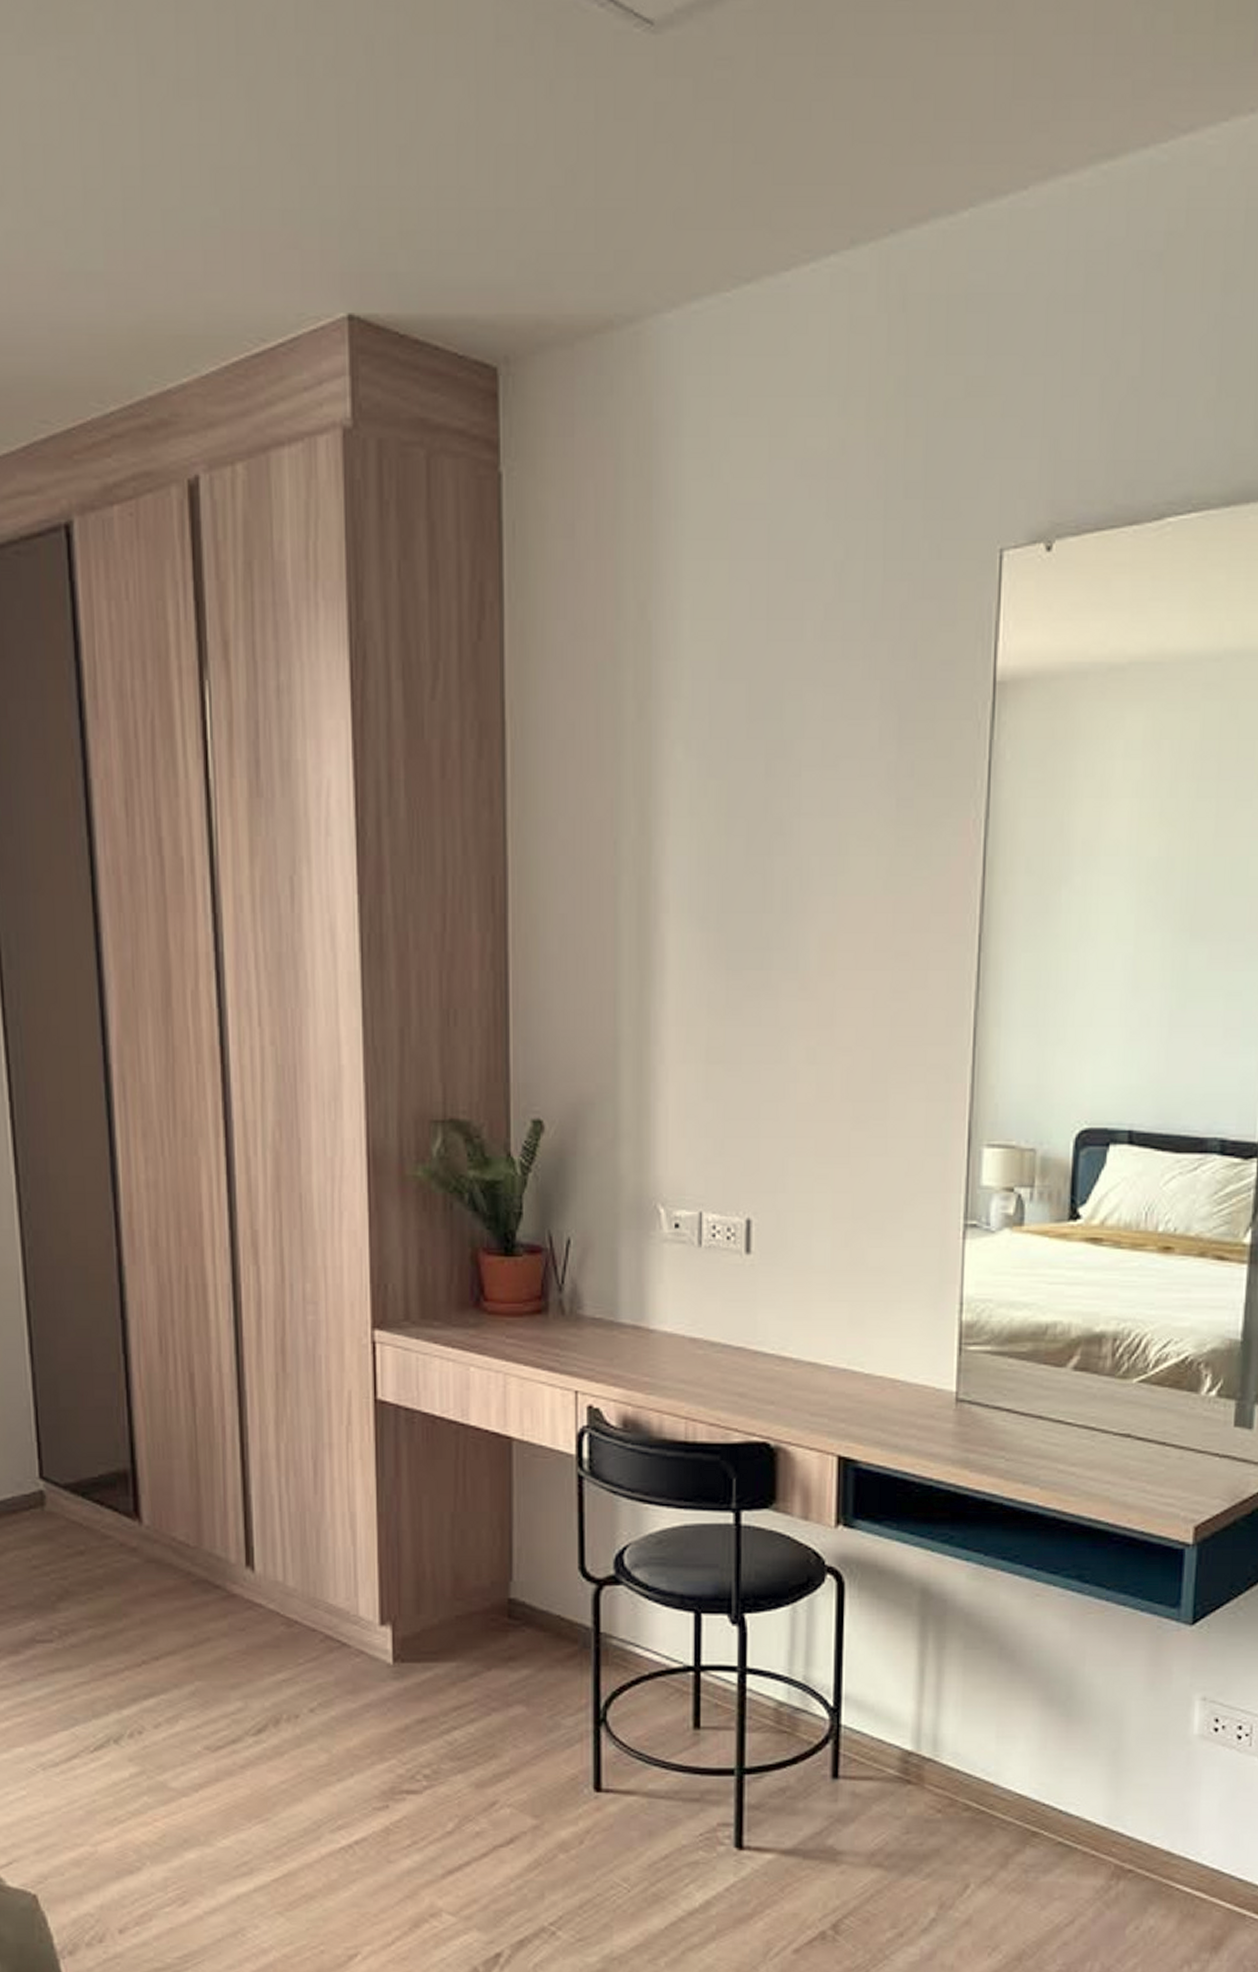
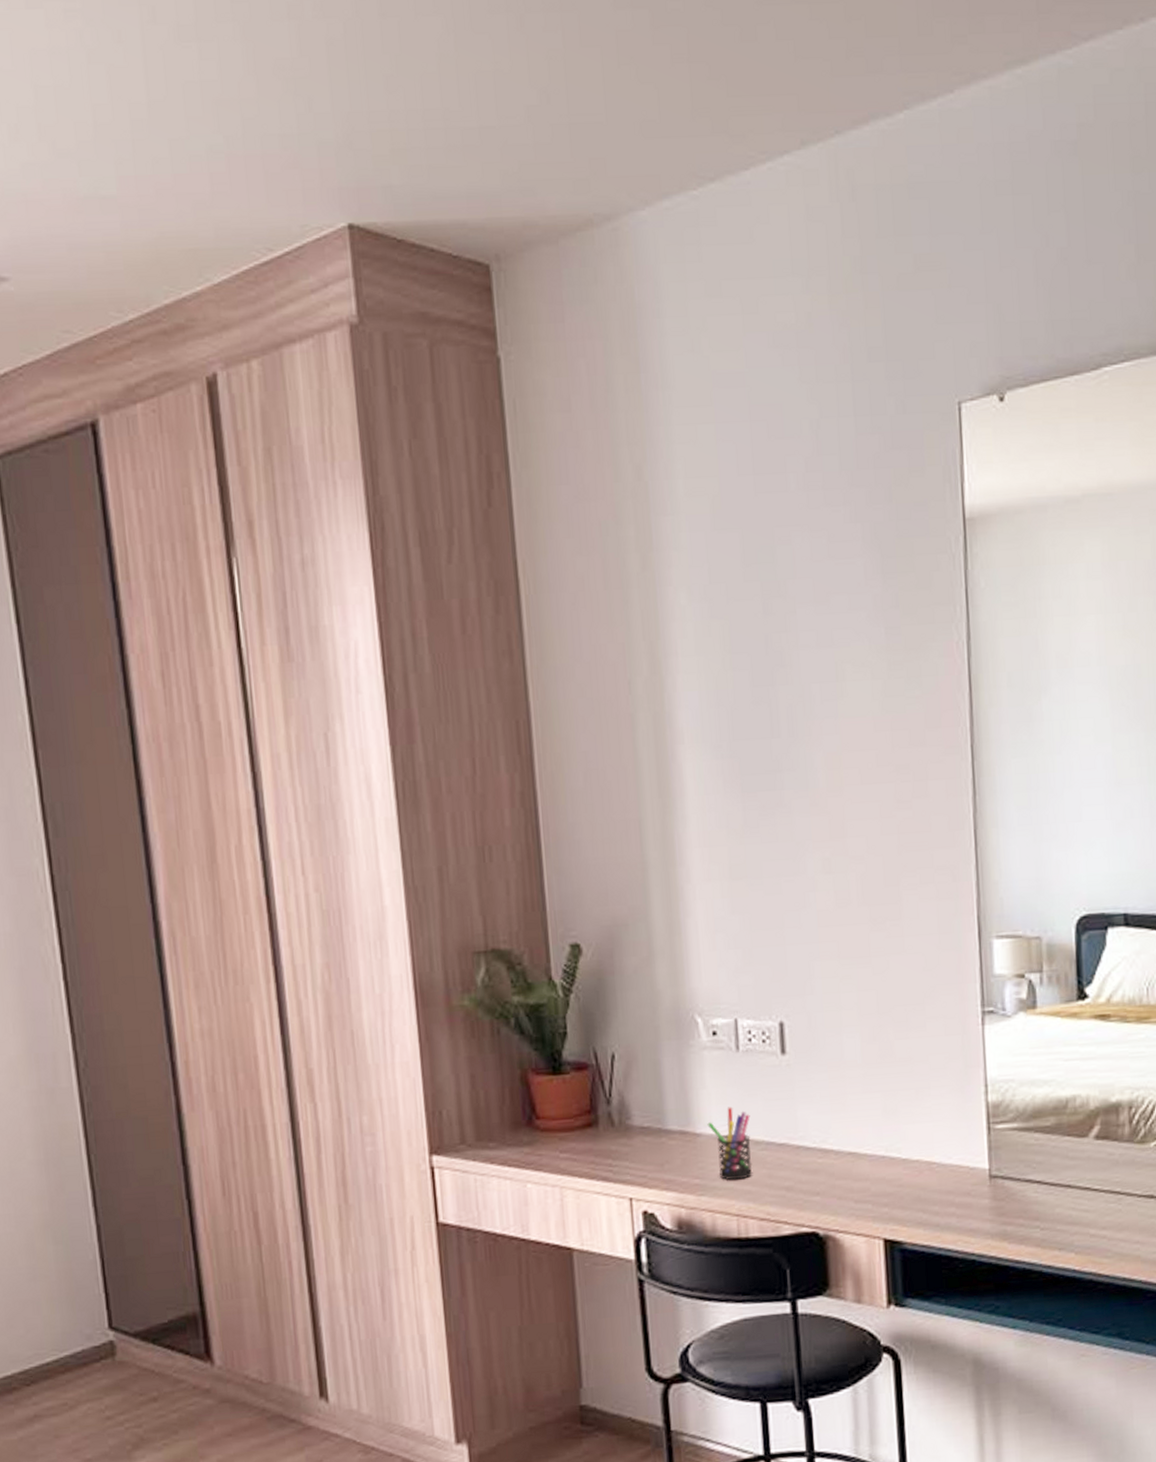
pen holder: none [662,1304,708,1381] -> present [707,1106,753,1180]

